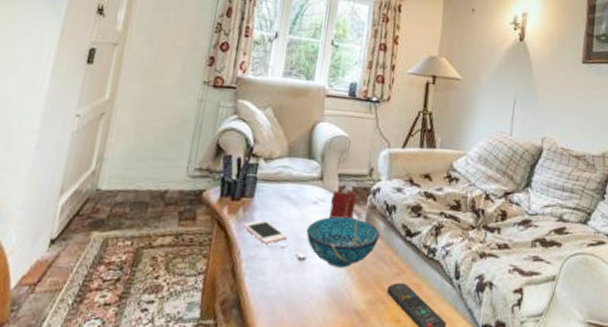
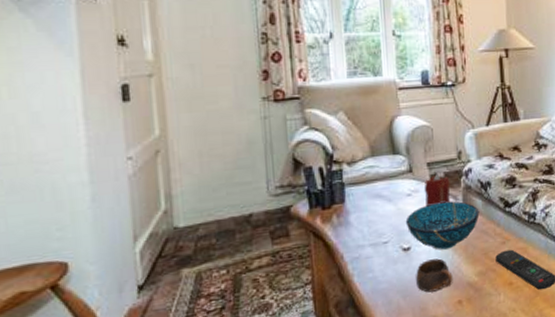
cell phone: present [243,220,287,244] -> none [340,221,387,244]
cup: none [303,275,341,311] -> present [416,258,453,293]

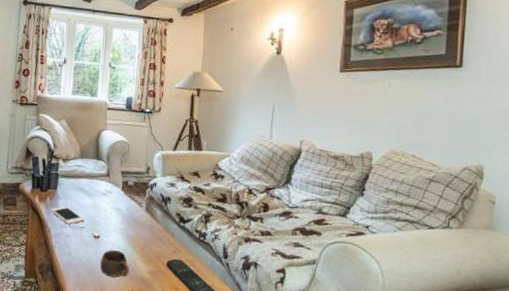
cell phone: none [340,221,387,244] -> present [51,206,84,225]
decorative bowl: present [405,201,480,250] -> none [99,205,158,245]
candle: present [424,174,450,207] -> none [116,182,138,208]

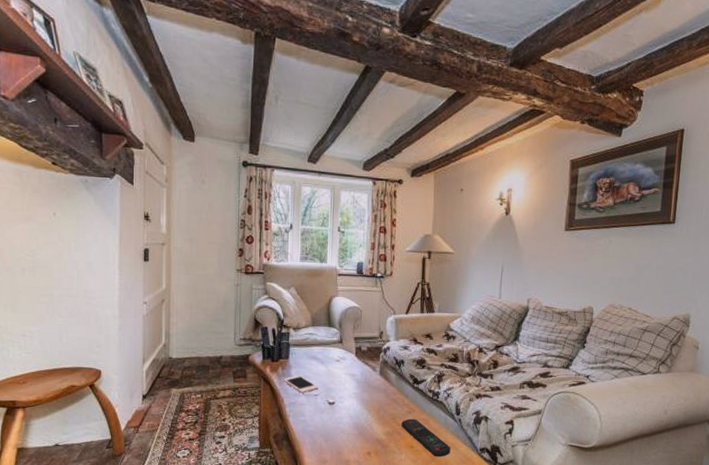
cup: present [100,250,130,277] -> none [336,415,365,441]

